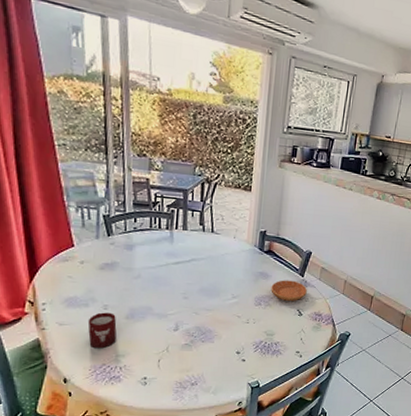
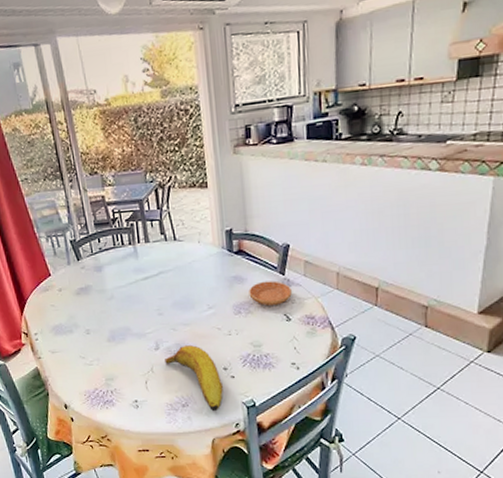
cup: present [87,312,117,349] -> none [75,337,103,374]
fruit: none [182,329,233,390] -> present [165,345,223,411]

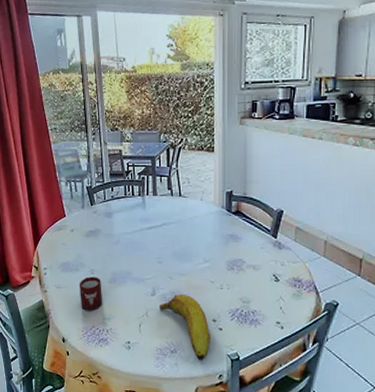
cup: none [75,337,103,374] -> present [79,276,102,311]
saucer: present [249,281,292,307] -> none [242,242,282,266]

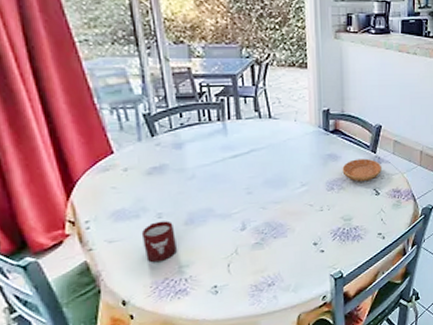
fruit: present [159,294,210,360] -> none [251,223,312,287]
saucer: none [242,242,282,266] -> present [342,158,381,182]

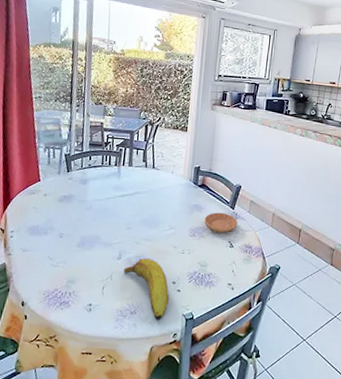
cup: present [141,221,177,263] -> none [45,240,70,275]
fruit: none [251,223,312,287] -> present [124,258,169,320]

